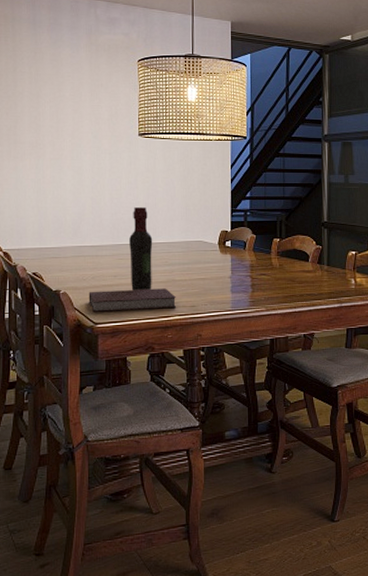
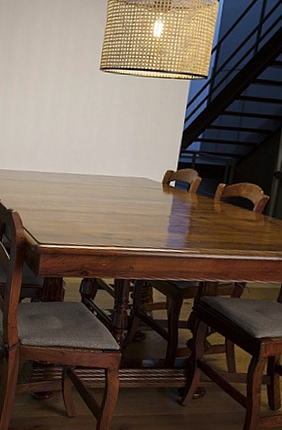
notebook: present [88,288,176,312] -> none [36,213,115,239]
wine bottle: present [129,206,153,291] -> none [74,139,101,219]

